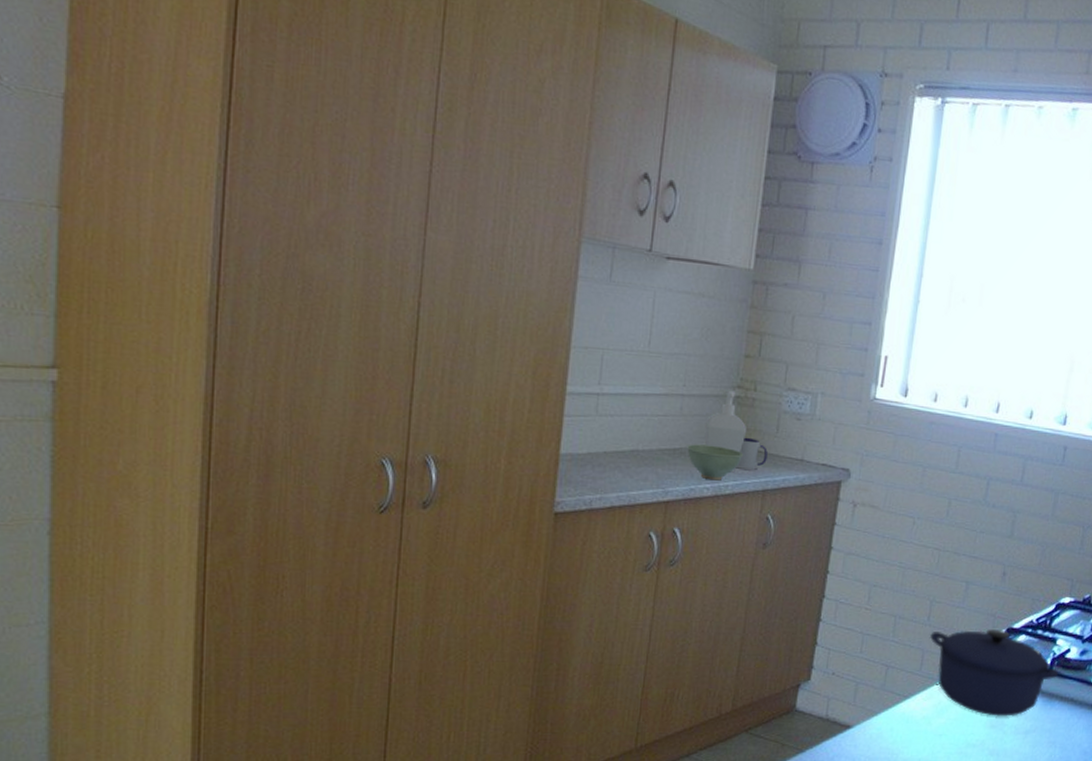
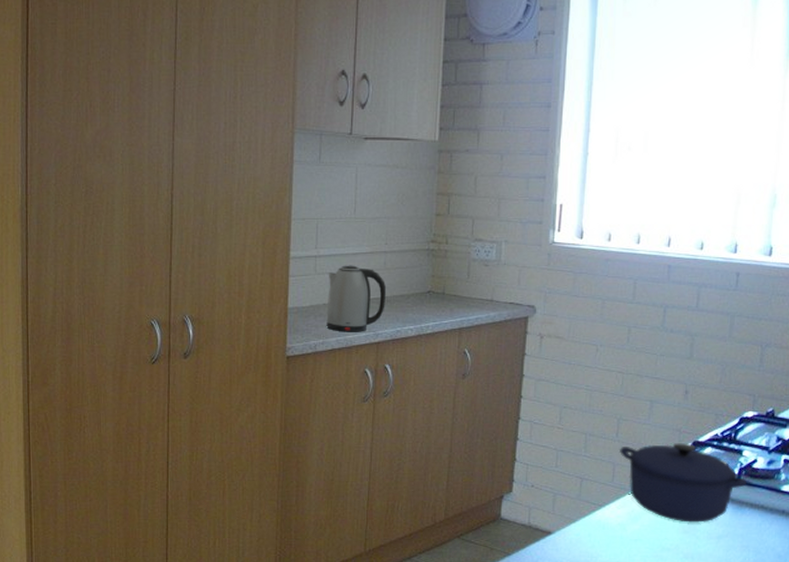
kettle: none [606,407,682,488] -> present [326,265,387,332]
bowl: present [687,444,744,481] -> none [392,293,441,322]
soap bottle: present [704,390,748,473] -> none [406,245,442,315]
mug: present [736,437,768,471] -> none [434,284,461,312]

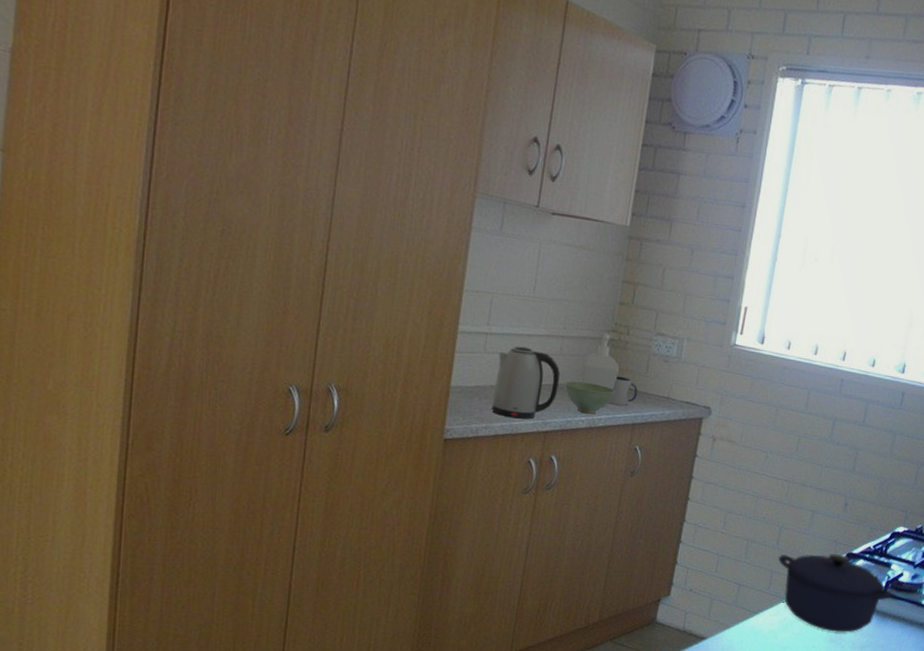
bowl: none [392,293,441,322] -> present [565,380,616,414]
soap bottle: none [406,245,442,315] -> present [581,333,620,408]
mug: none [434,284,461,312] -> present [608,376,638,406]

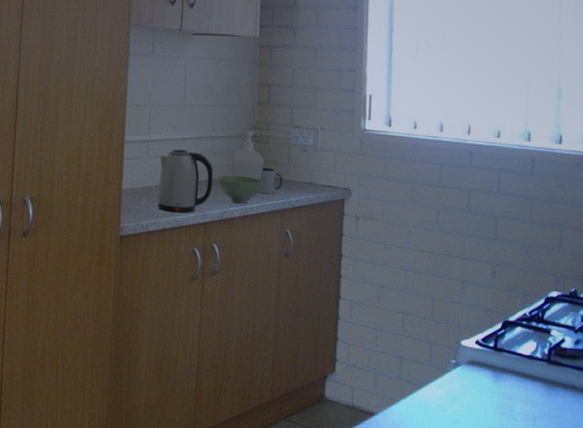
cooking pot: present [777,553,892,633] -> none [434,321,557,403]

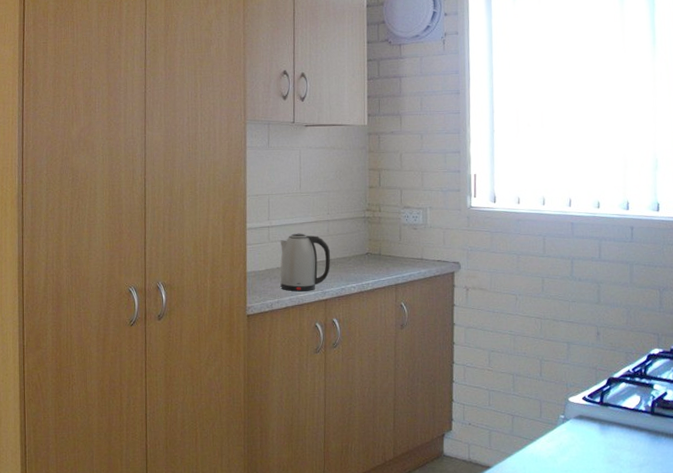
bowl: present [218,175,264,204] -> none [335,255,378,281]
soap bottle: present [231,131,265,197] -> none [346,213,378,274]
mug: present [258,167,282,194] -> none [373,246,395,271]

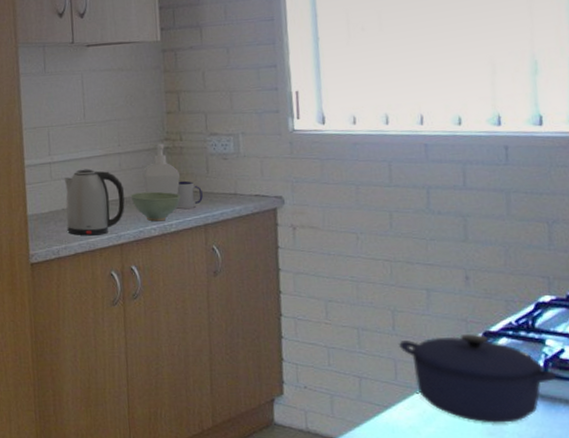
bowl: none [335,255,378,281] -> present [130,191,182,222]
soap bottle: none [346,213,378,274] -> present [142,143,181,213]
mug: none [373,246,395,271] -> present [176,180,203,210]
cooking pot: none [543,378,660,453] -> present [397,333,556,423]

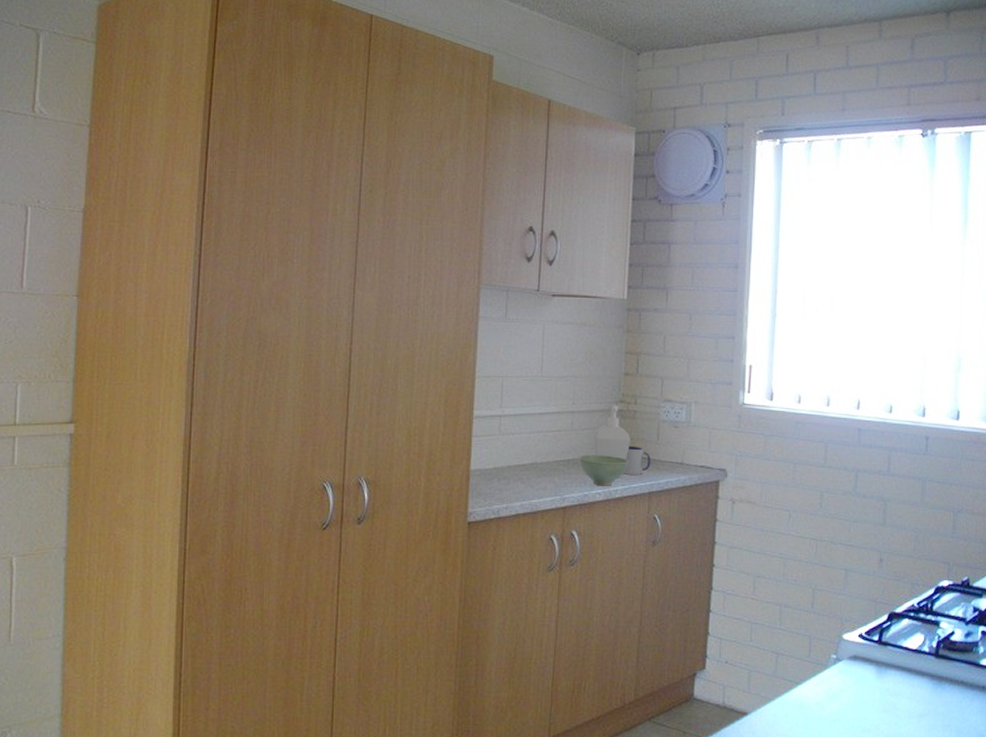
kettle: present [65,168,125,236] -> none [510,425,574,496]
cooking pot: present [397,333,556,423] -> none [814,613,945,701]

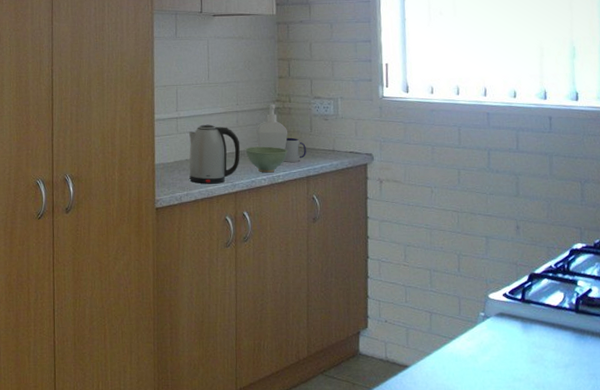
kettle: none [510,425,574,496] -> present [189,124,241,184]

